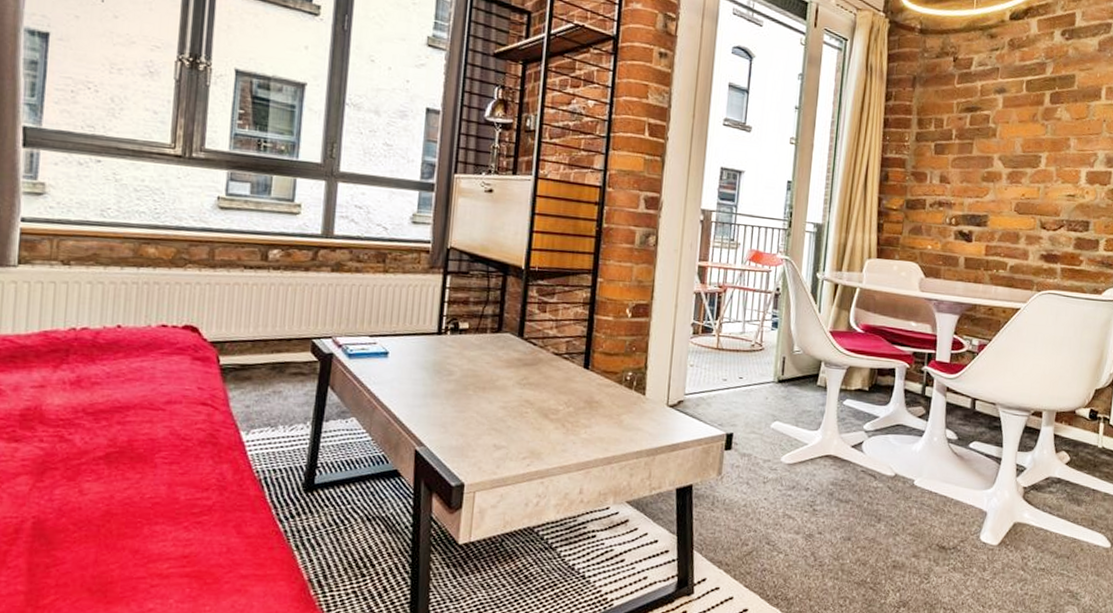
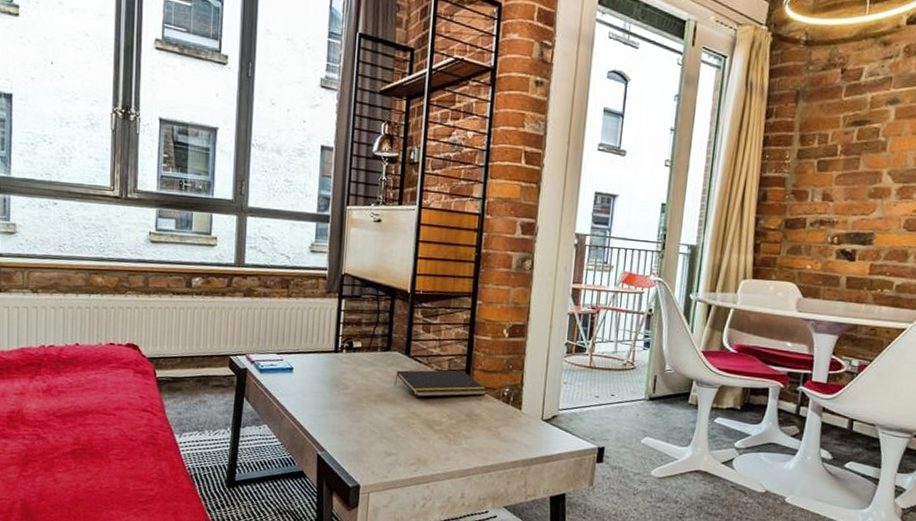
notepad: none [505,353,609,383] -> present [394,370,487,397]

